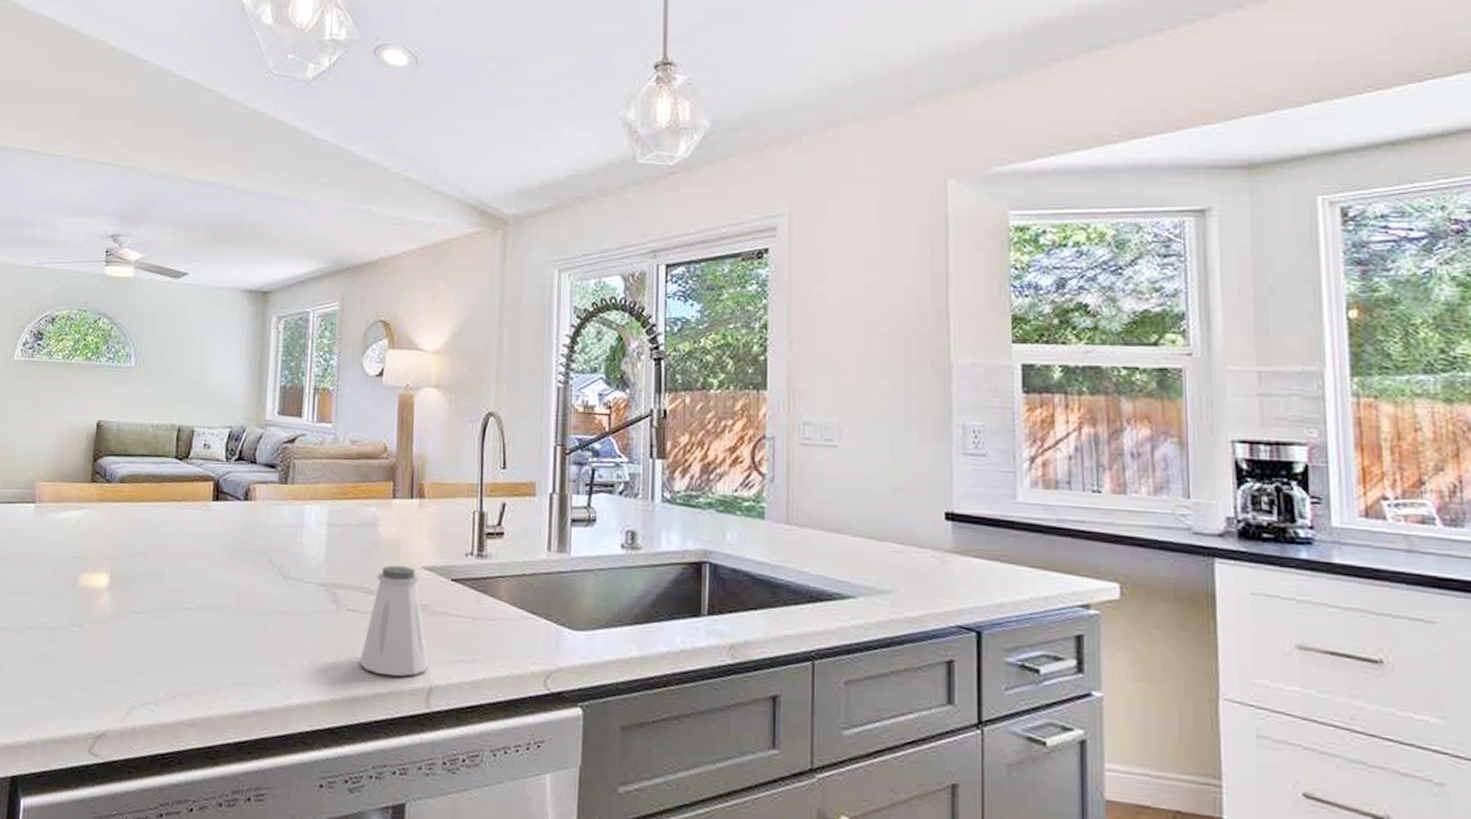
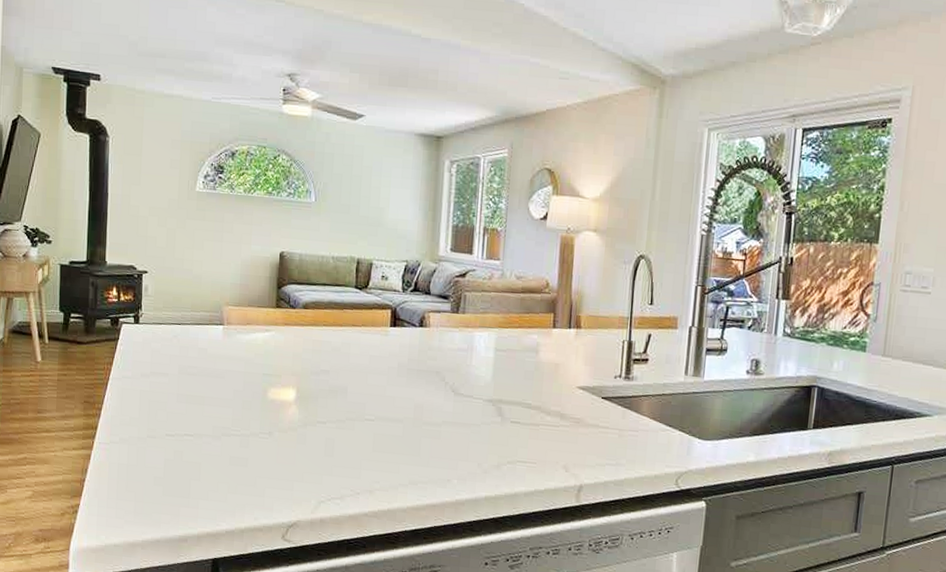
saltshaker: present [359,565,428,677] -> none [520,385,580,477]

